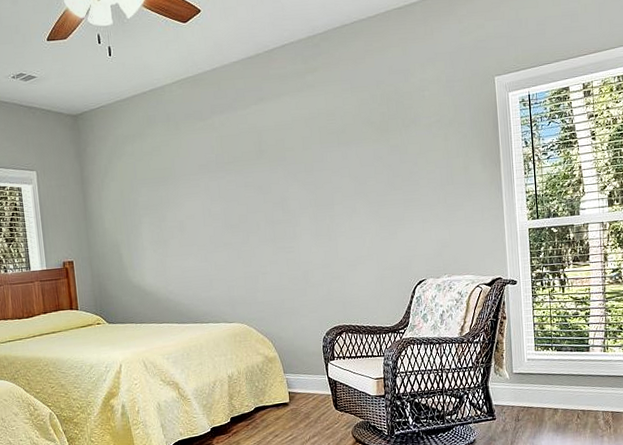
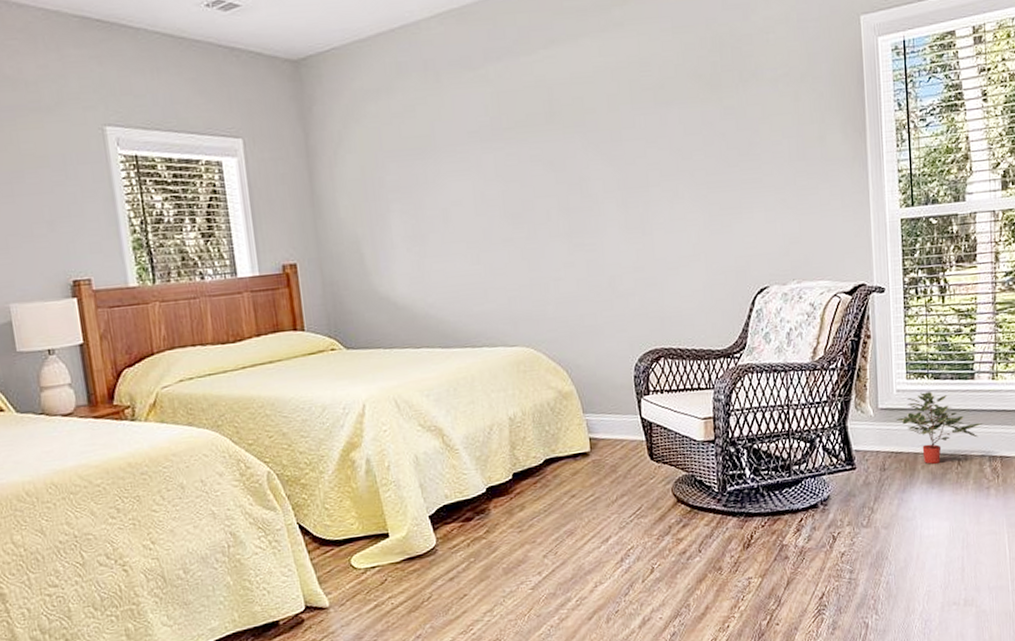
potted plant: none [527,360,597,417] -> present [896,391,983,464]

